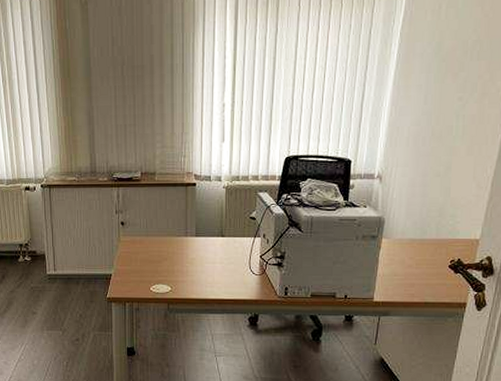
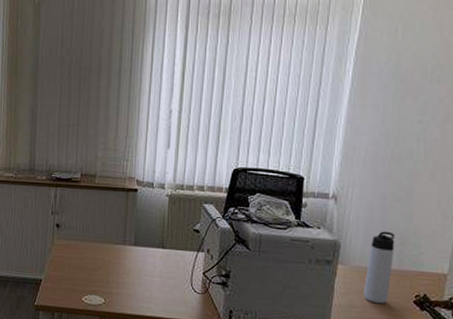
thermos bottle: none [405,205,434,271] -> present [364,231,395,304]

